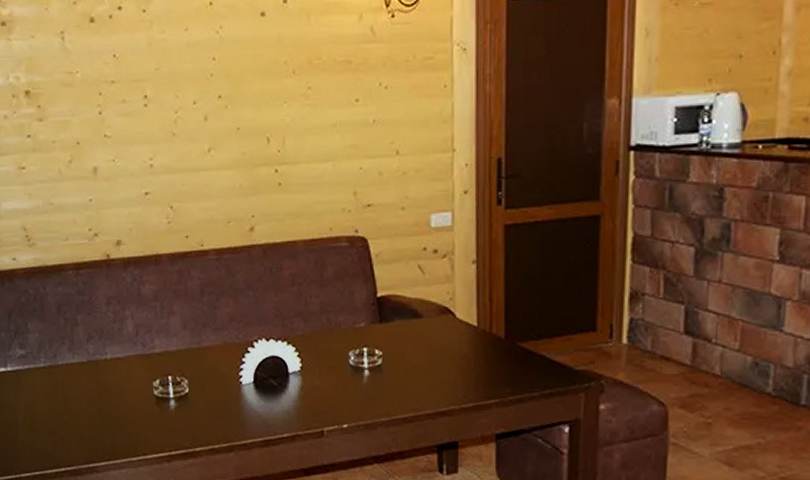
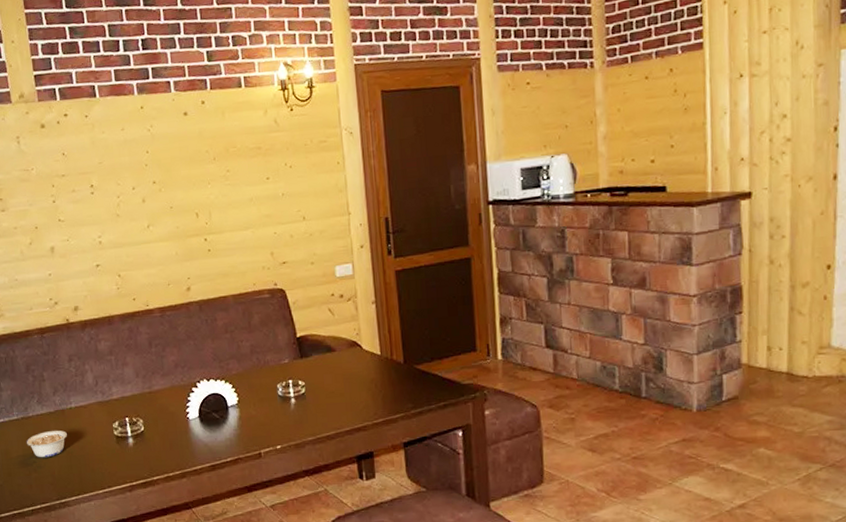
legume: none [54,383,100,414] -> present [27,430,67,458]

